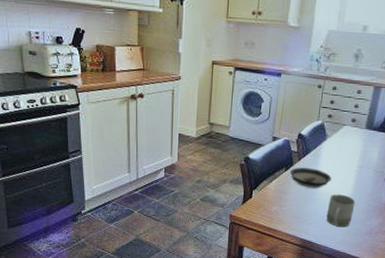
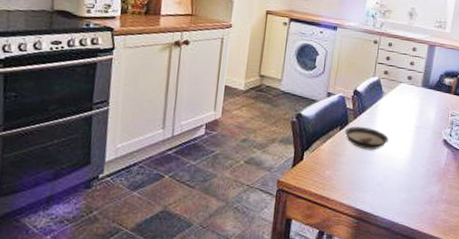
cup: present [326,194,356,228] -> none [383,157,414,196]

